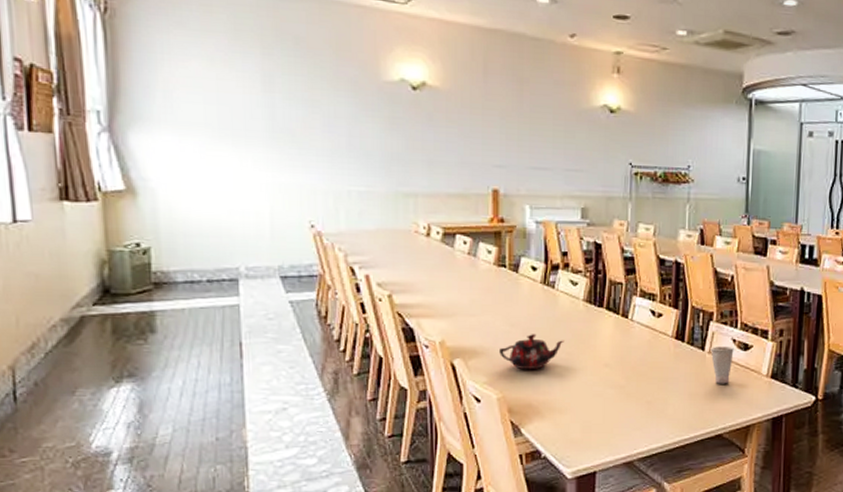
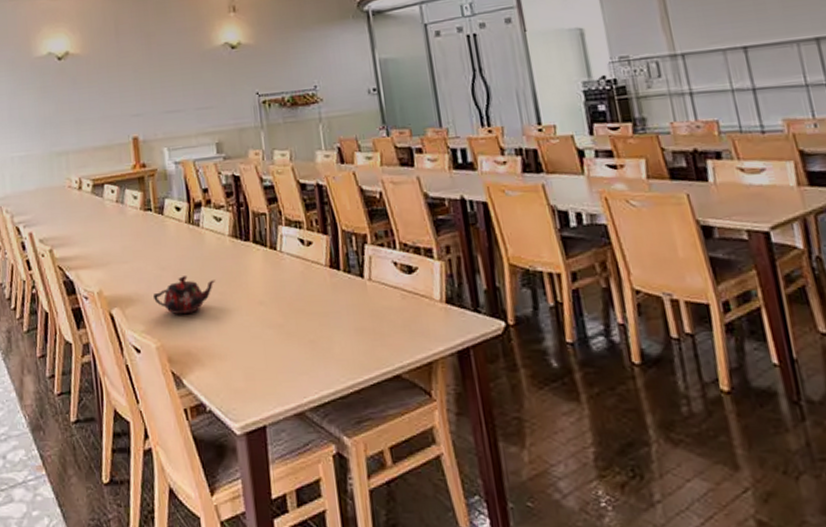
cup: present [710,346,734,384] -> none [370,270,399,315]

